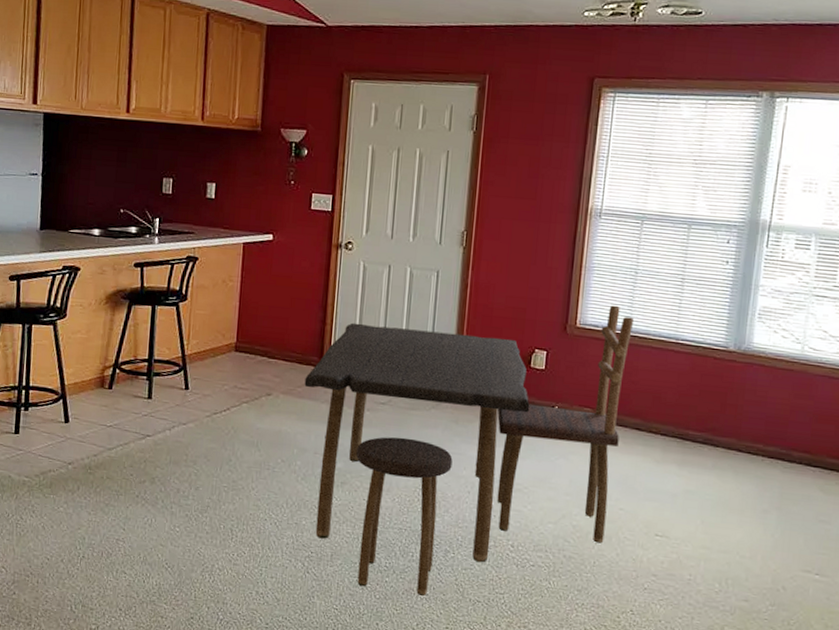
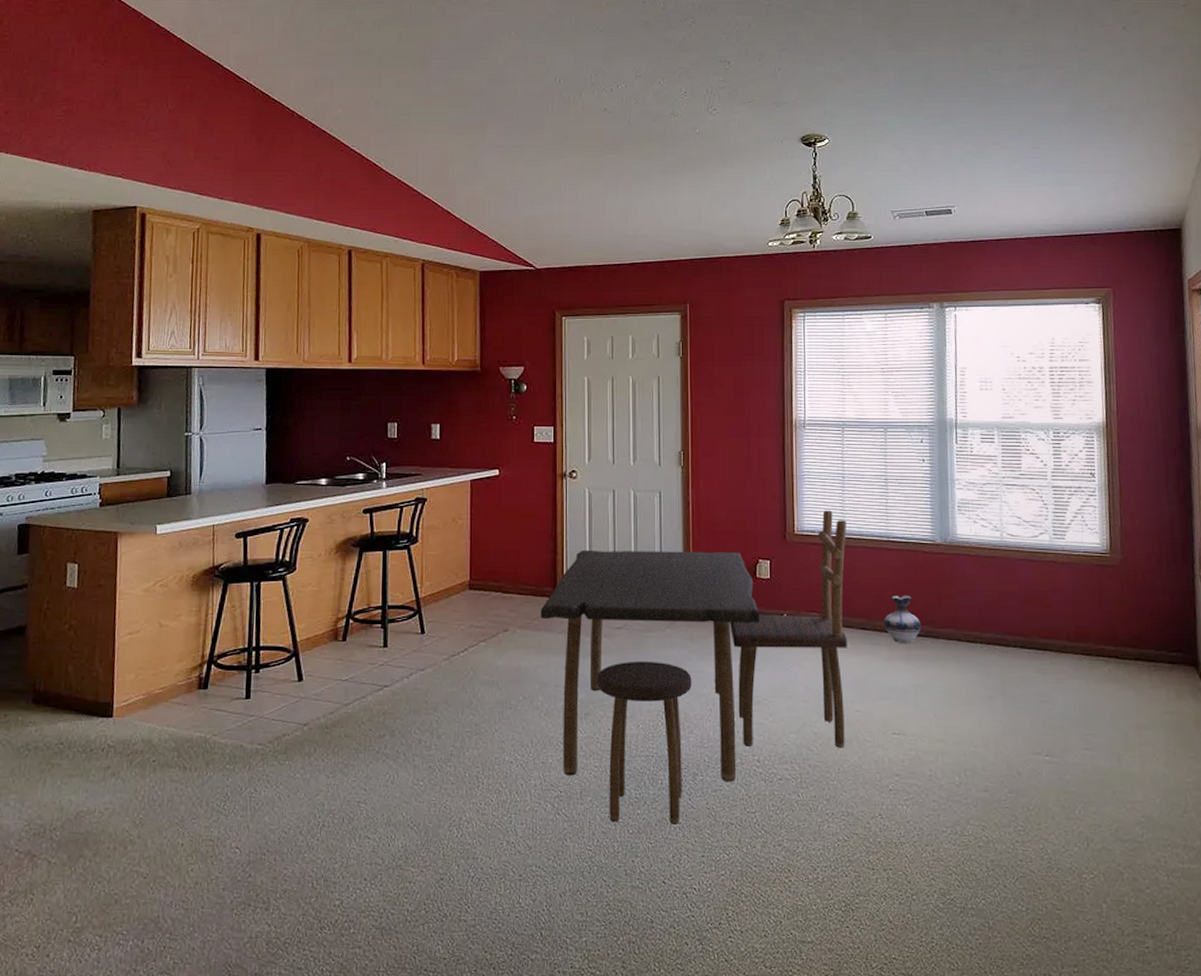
ceramic jug: none [660,399,701,449] -> present [883,595,922,644]

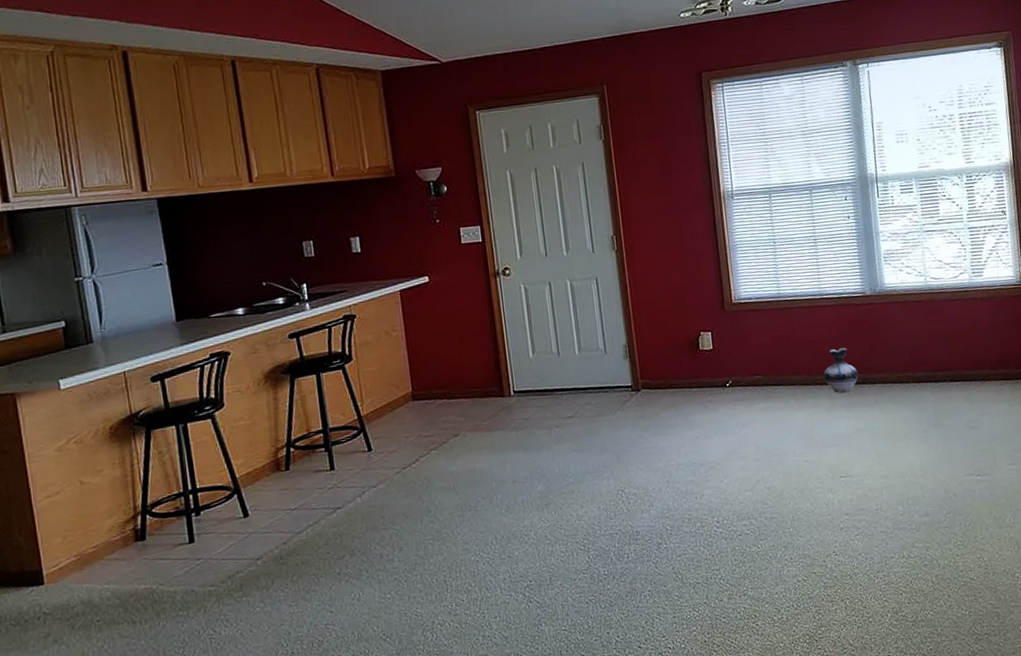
dining table: present [540,510,847,824] -> none [489,275,797,601]

